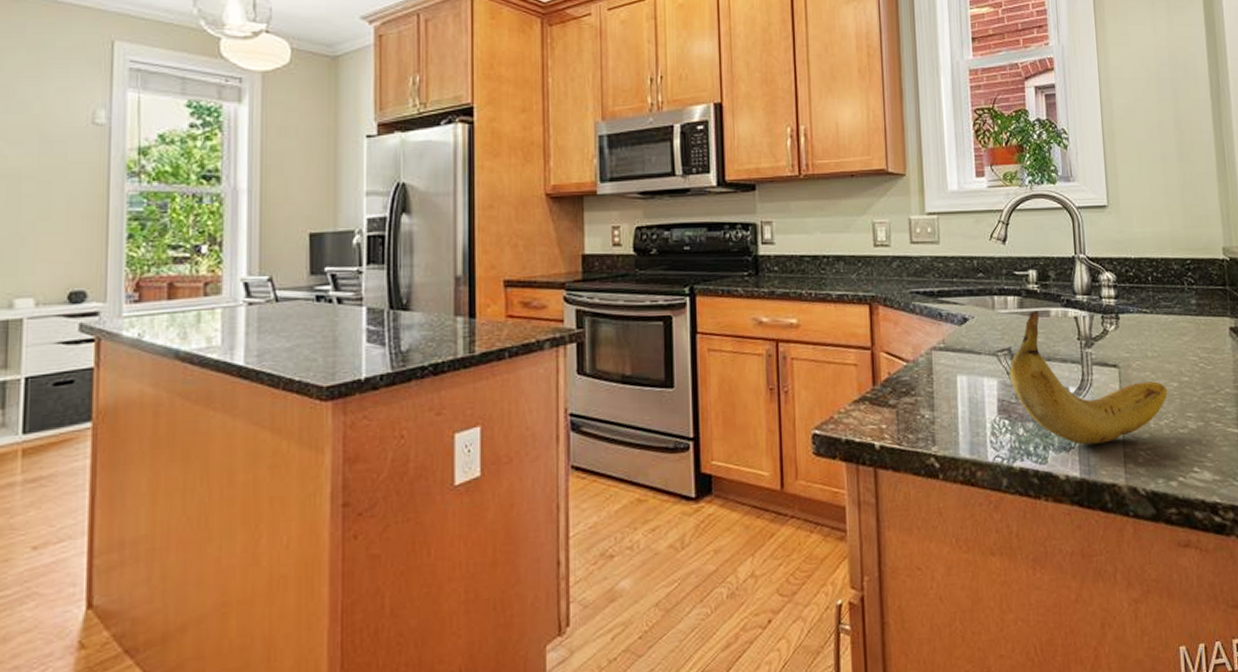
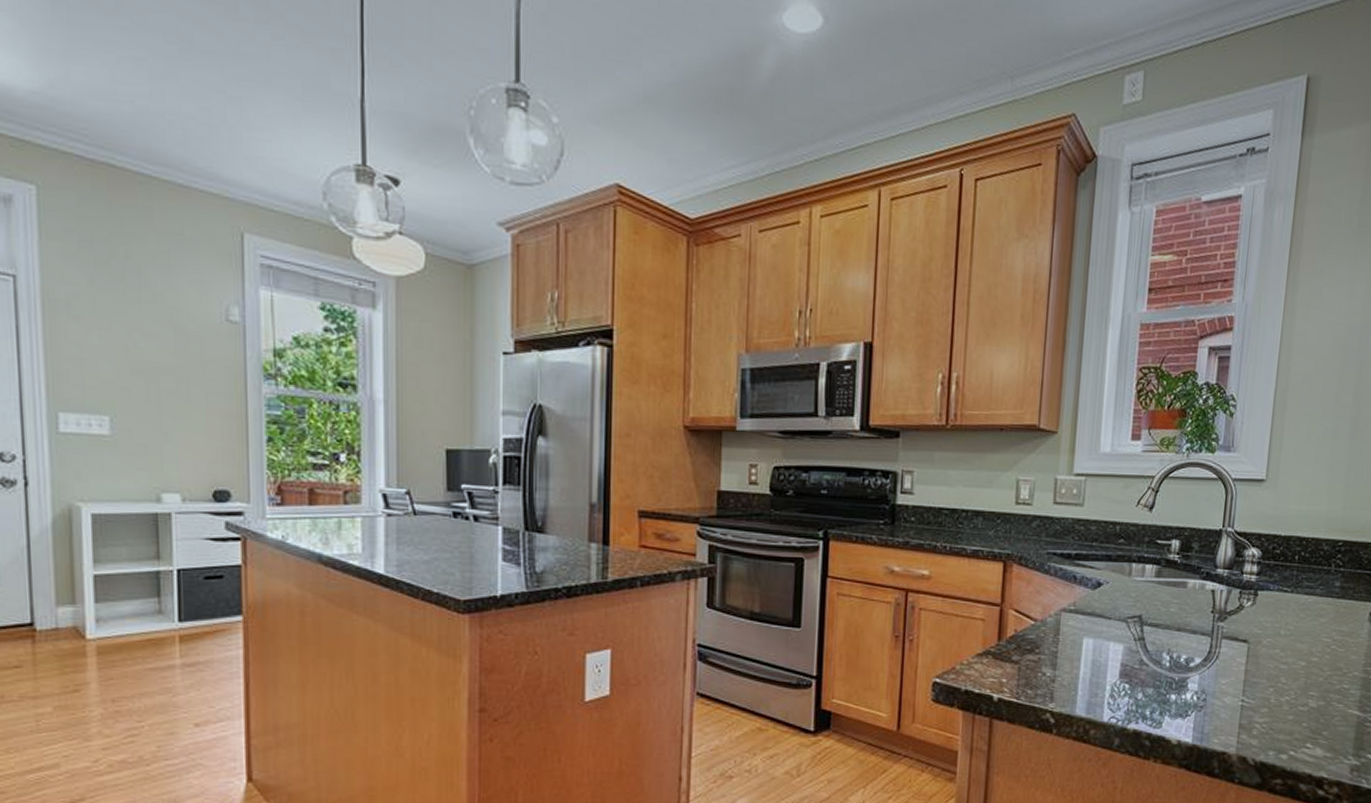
fruit: present [1010,311,1167,445] -> none [1137,581,1294,714]

